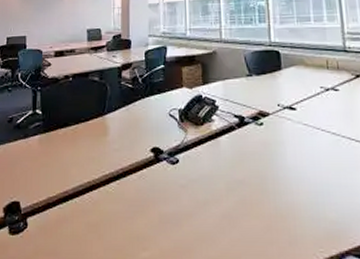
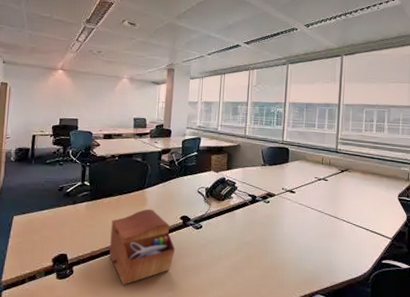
sewing box: none [68,140,148,243] -> present [109,209,176,285]

